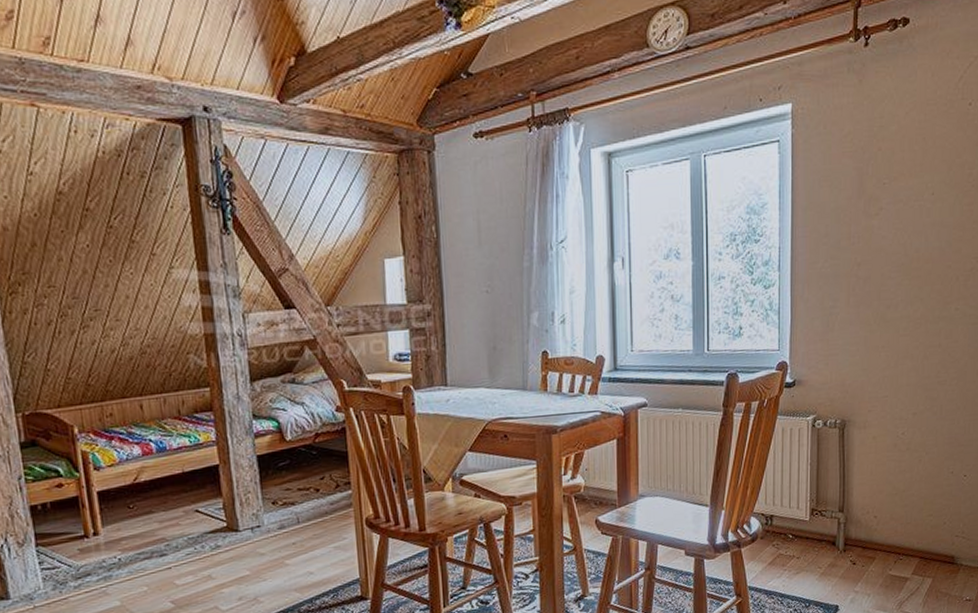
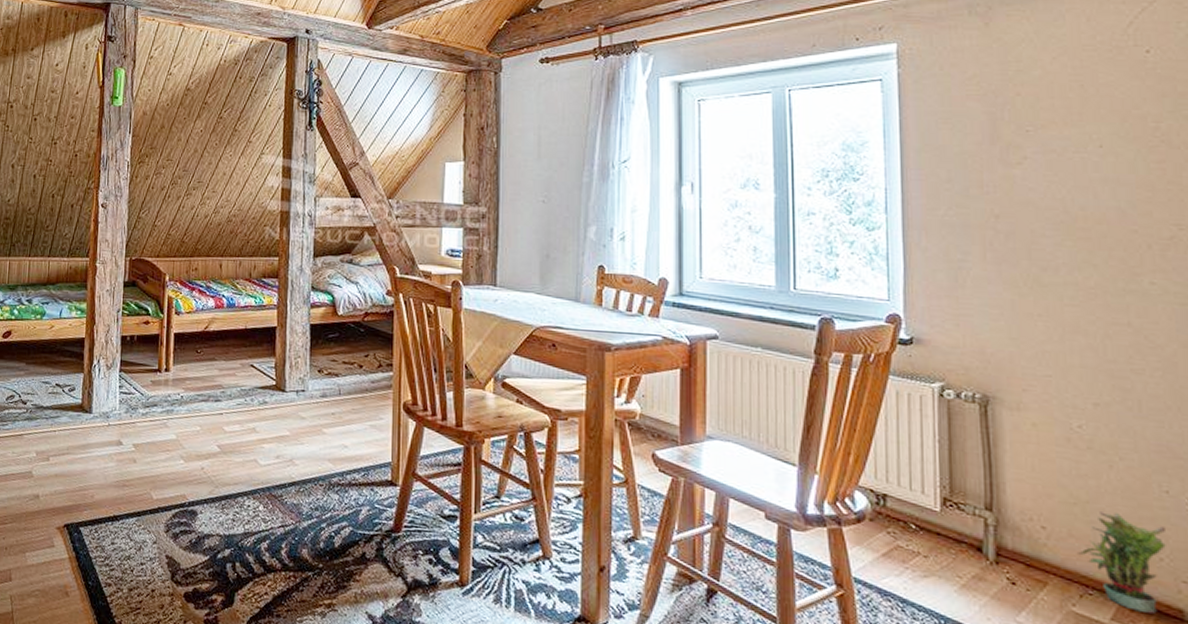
potted plant: none [895,495,949,564] -> present [1078,512,1166,613]

